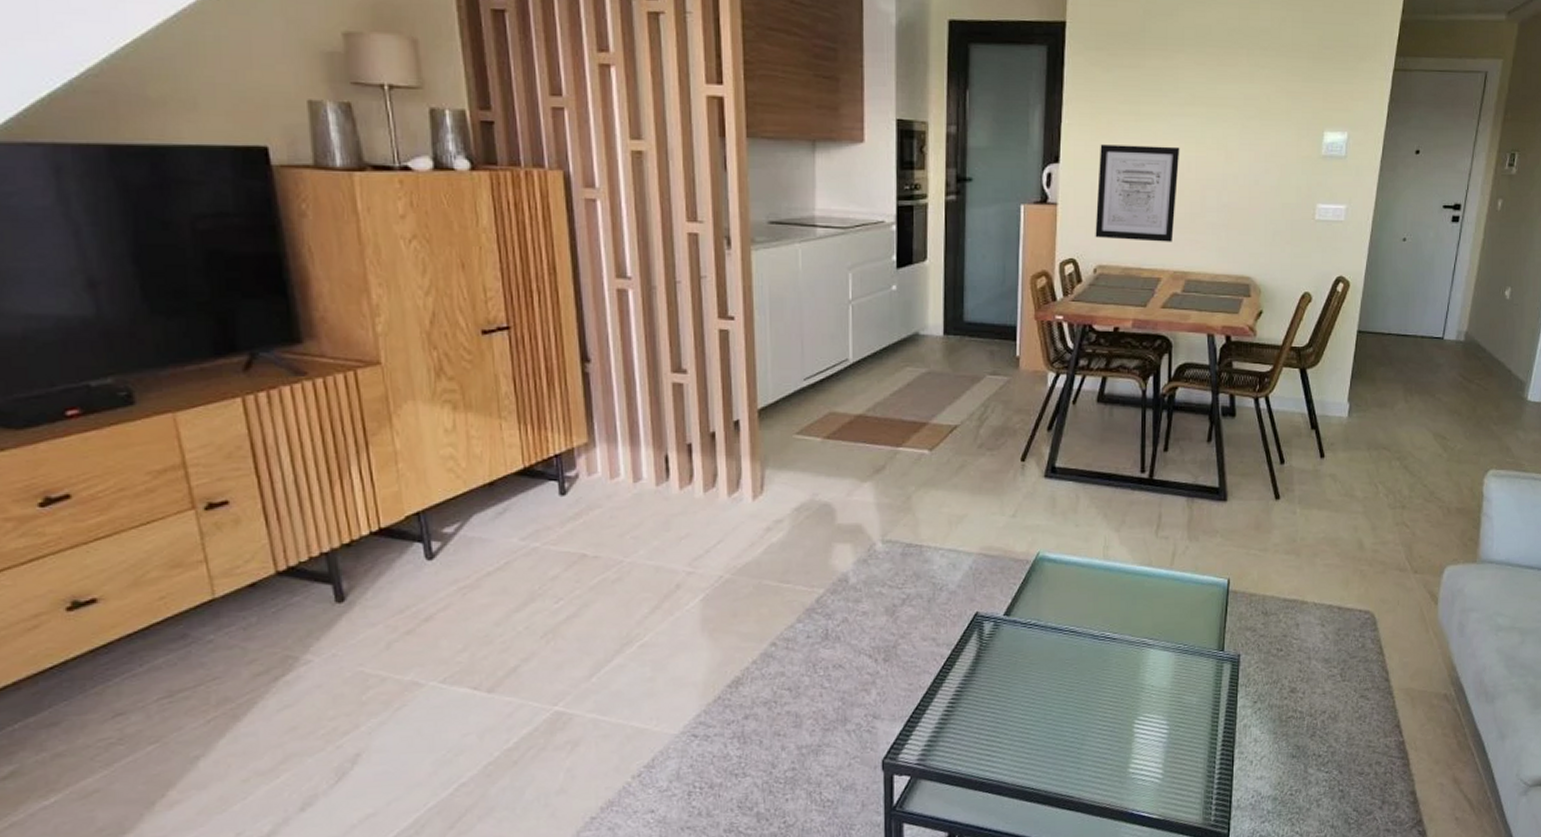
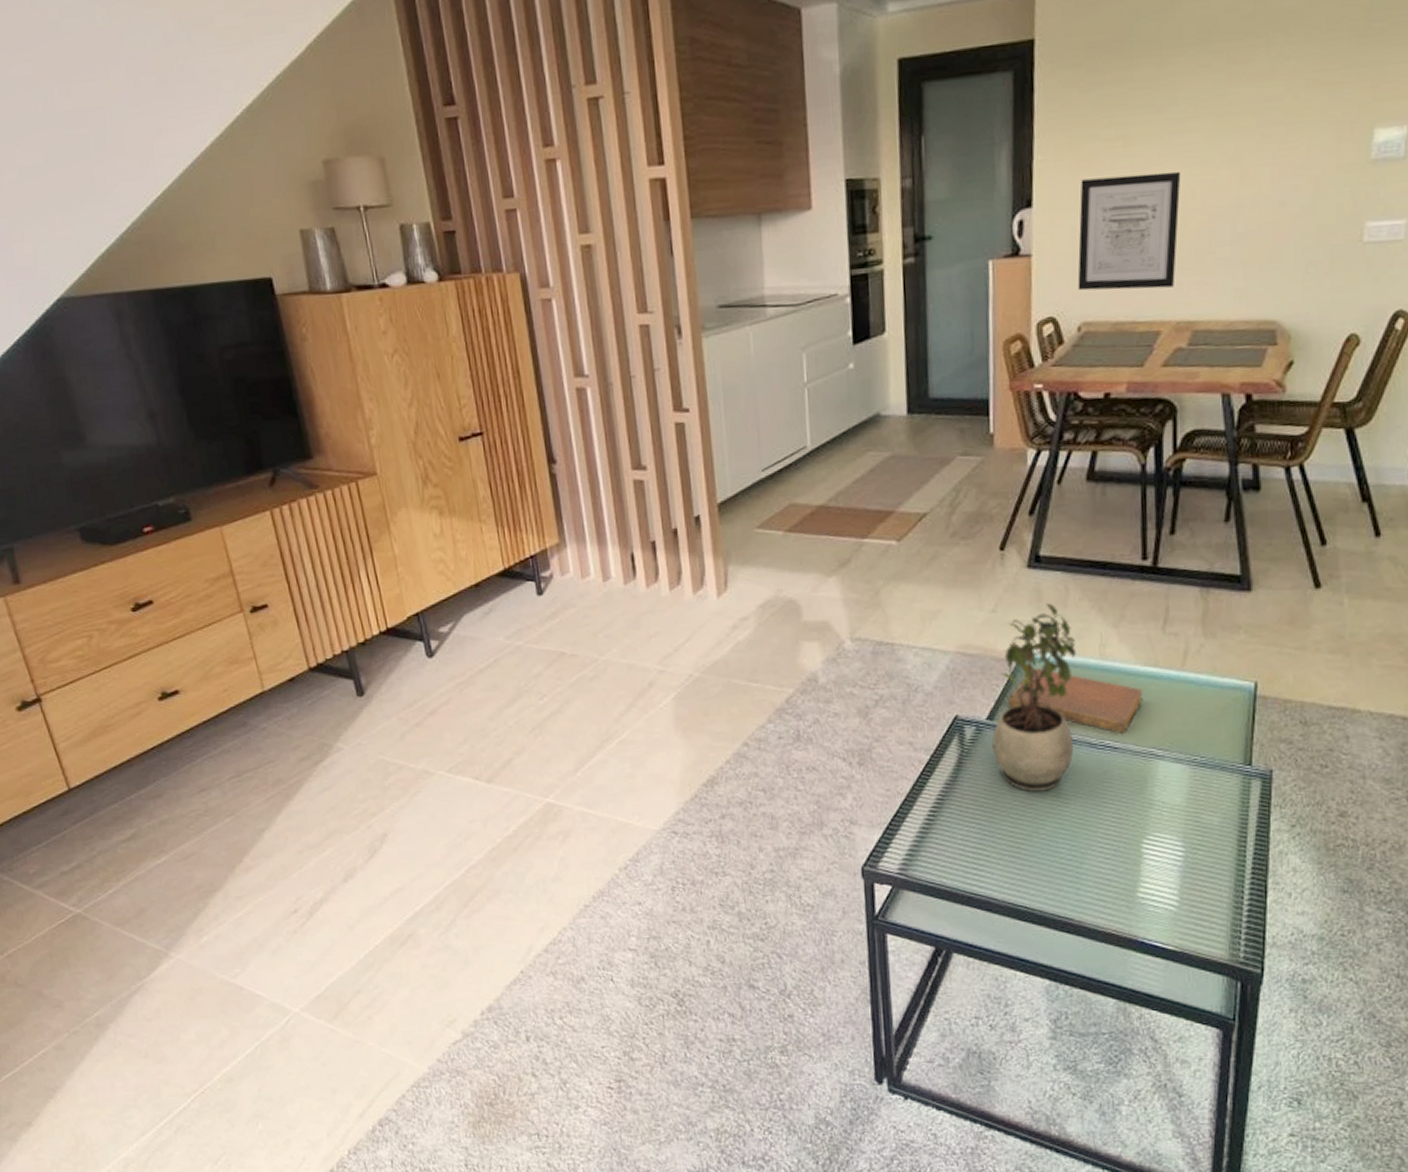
potted plant: none [1008,510,1084,681] -> present [992,603,1077,792]
notebook: none [1023,568,1138,626] -> present [1008,668,1143,733]

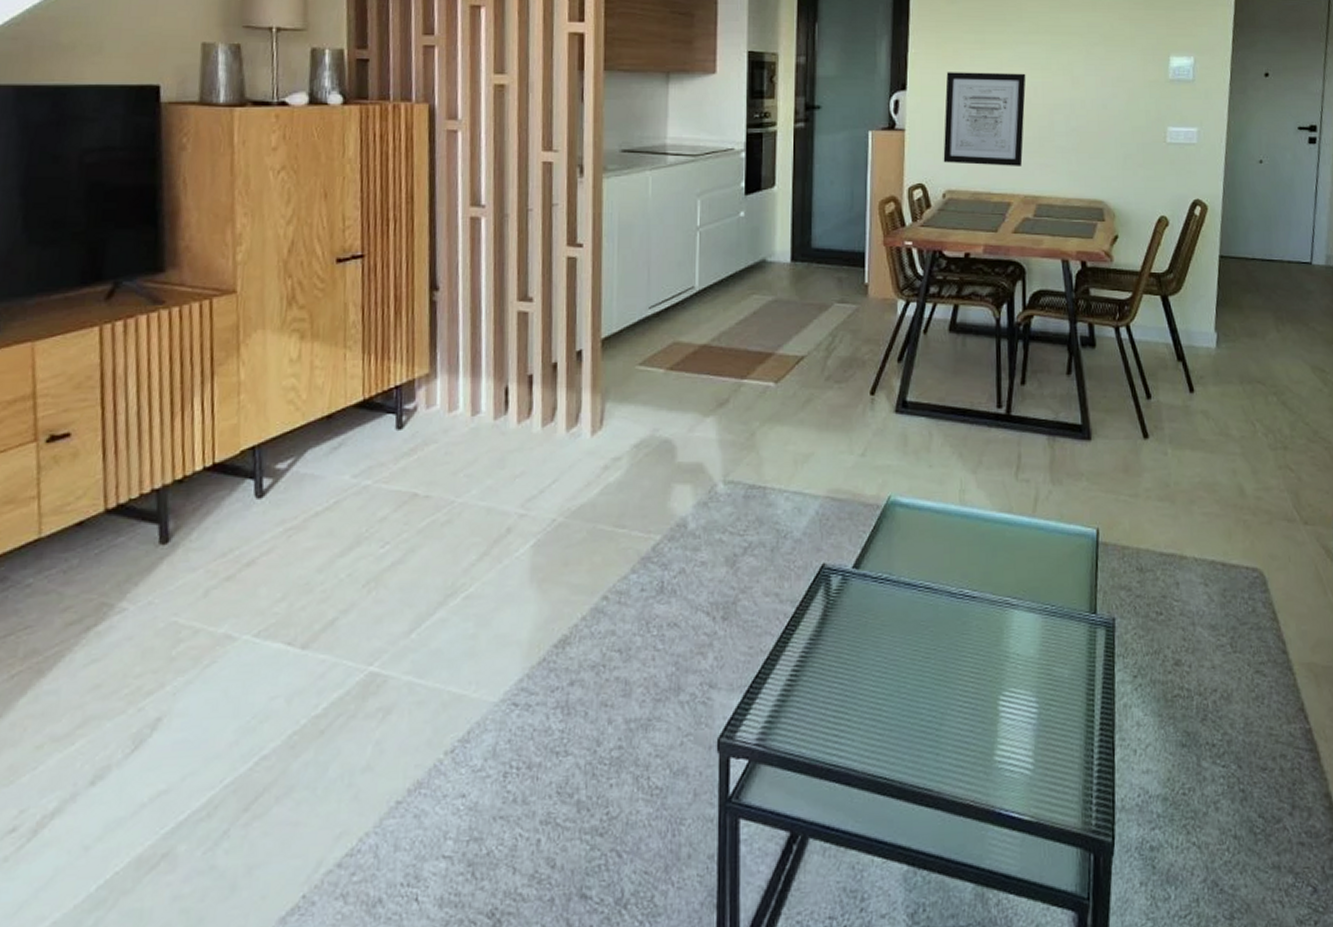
potted plant: present [992,603,1077,792] -> none [857,448,939,646]
notebook: present [1008,668,1143,733] -> none [873,514,999,582]

